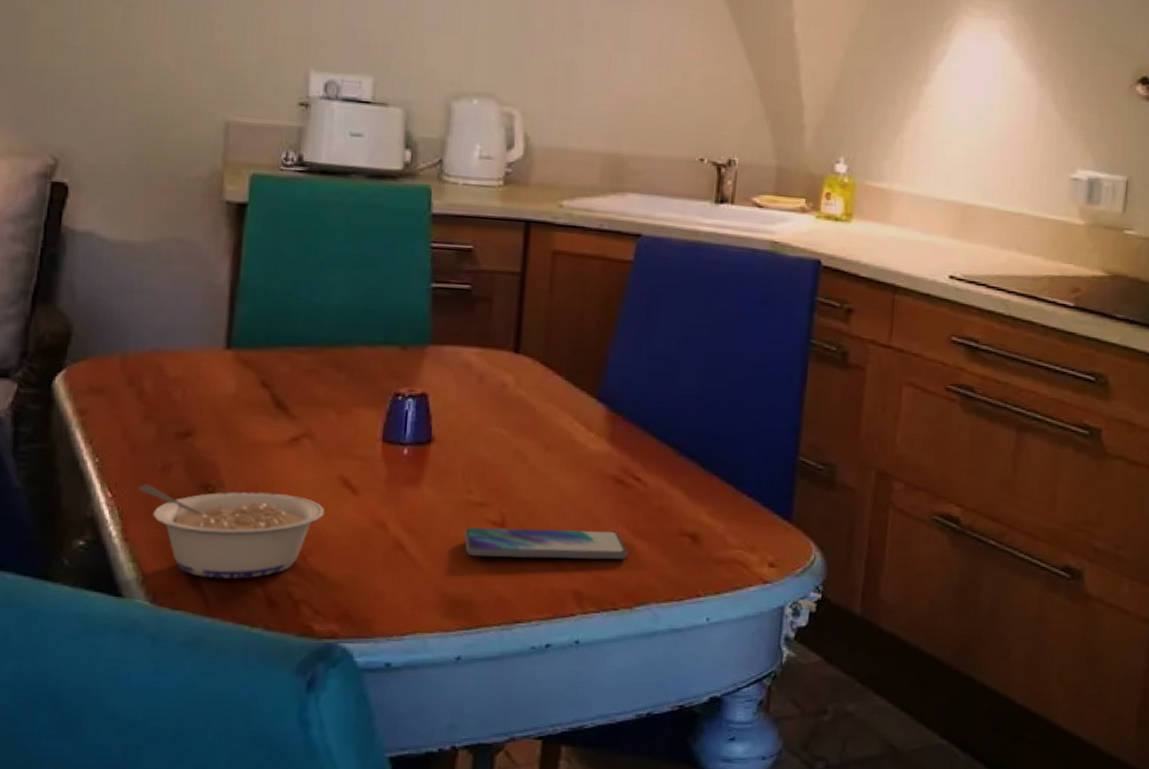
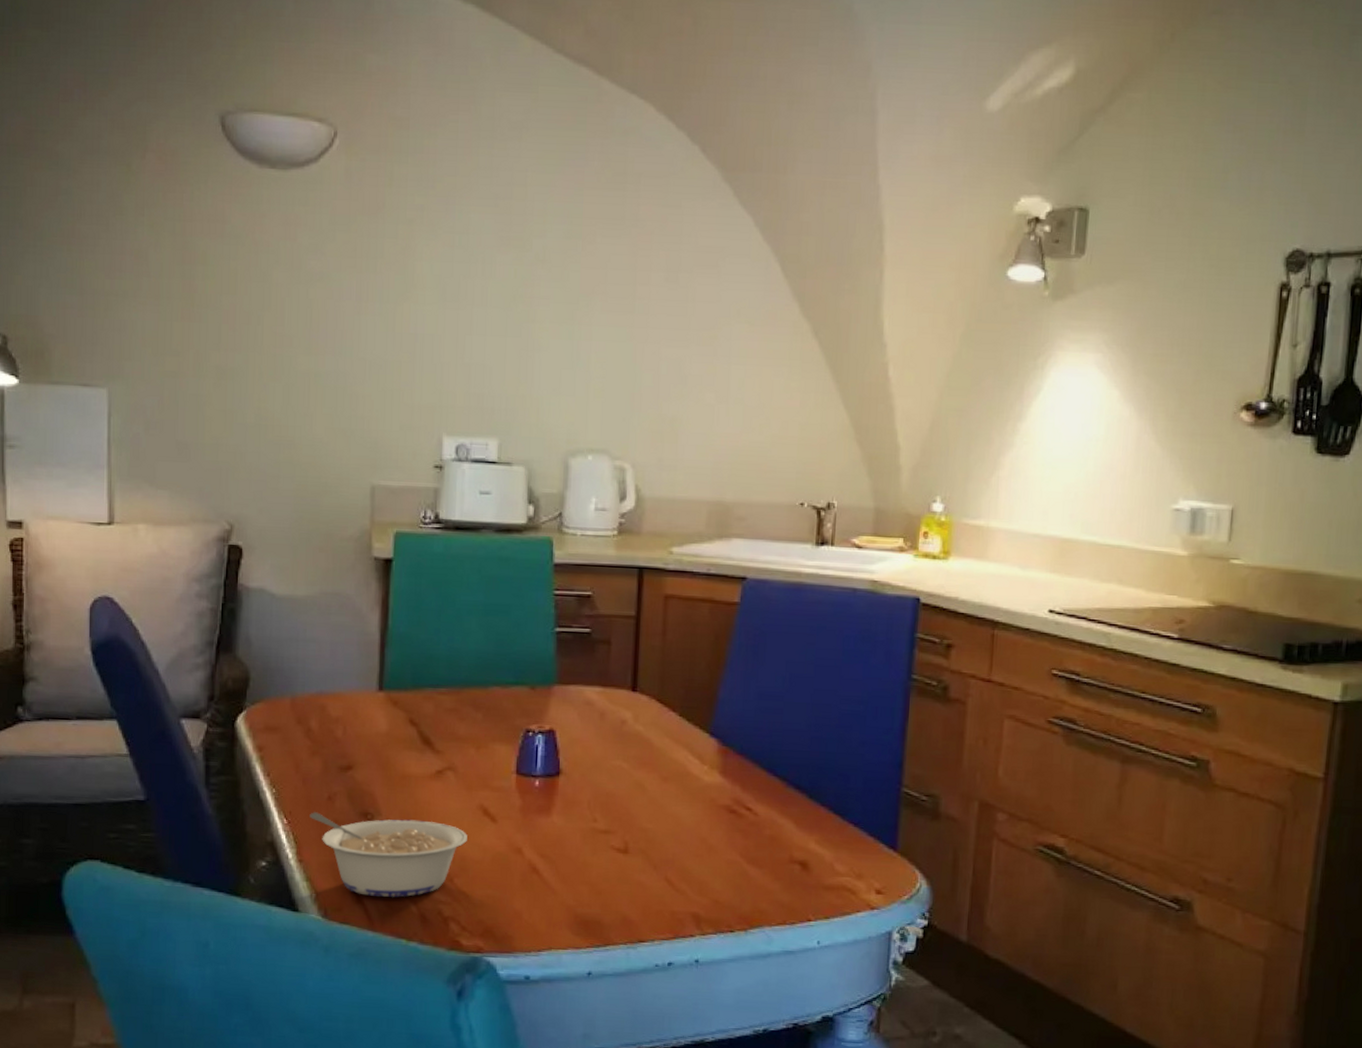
smartphone: present [464,526,628,561] -> none [591,852,742,886]

